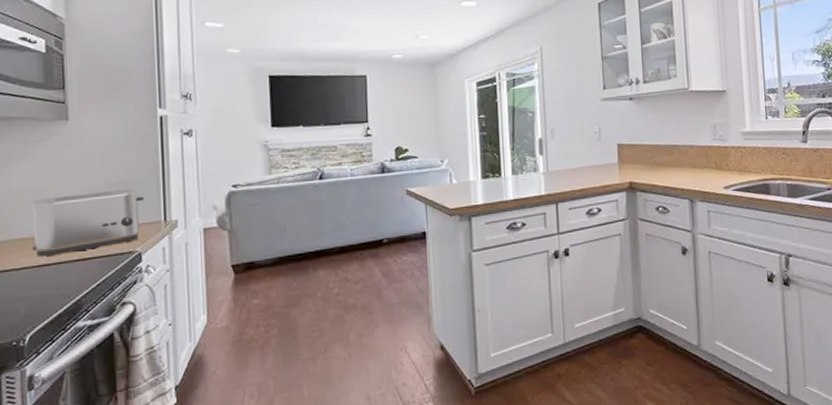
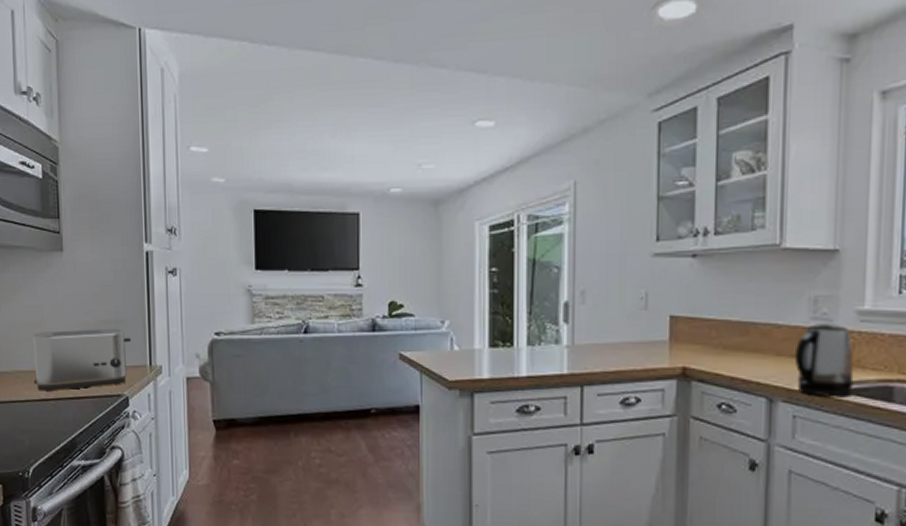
kettle: none [705,142,745,195] -> present [795,324,854,398]

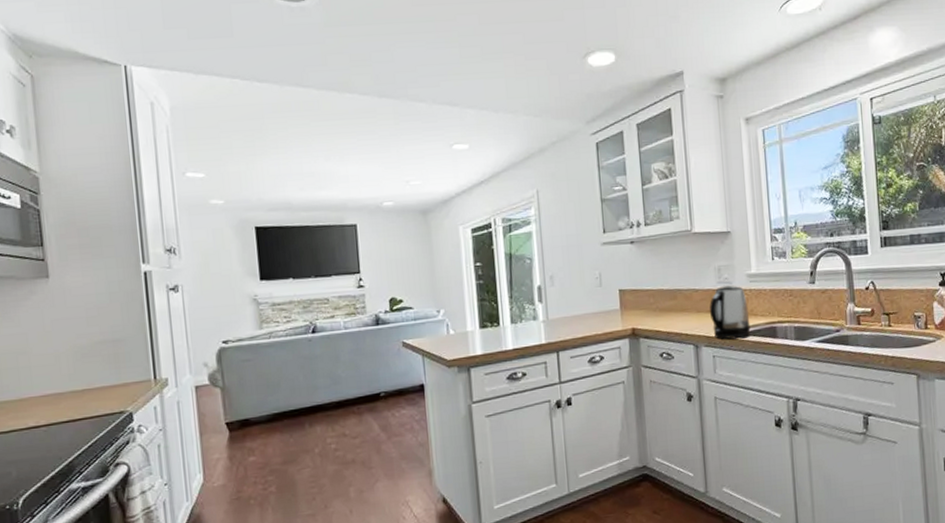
toaster: present [32,328,132,392] -> none [16,347,133,419]

